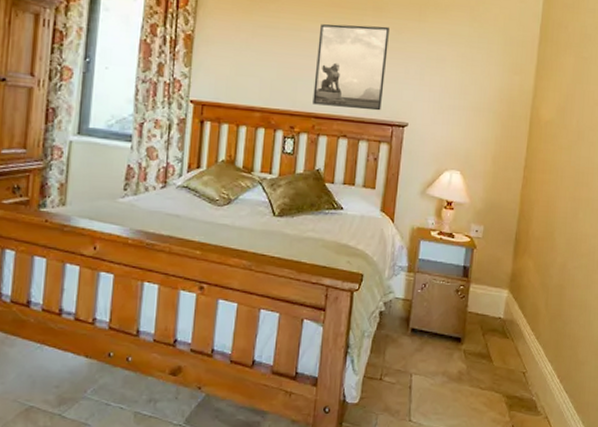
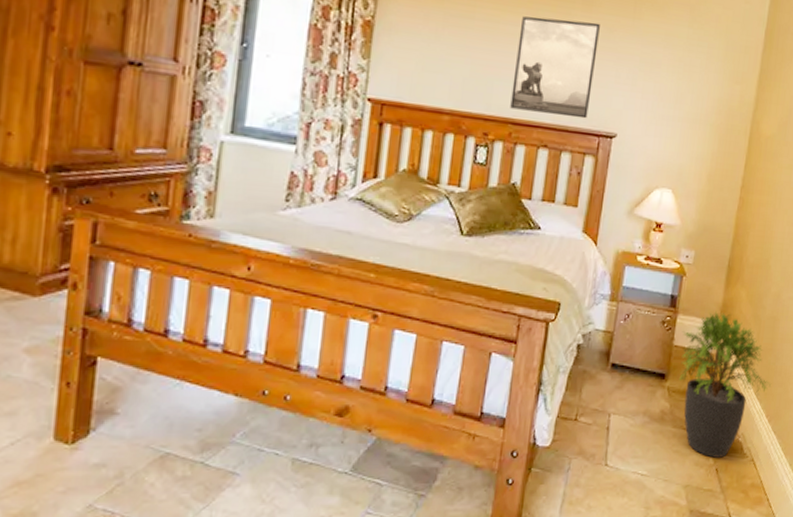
potted plant: none [474,280,561,415] -> present [679,311,771,458]

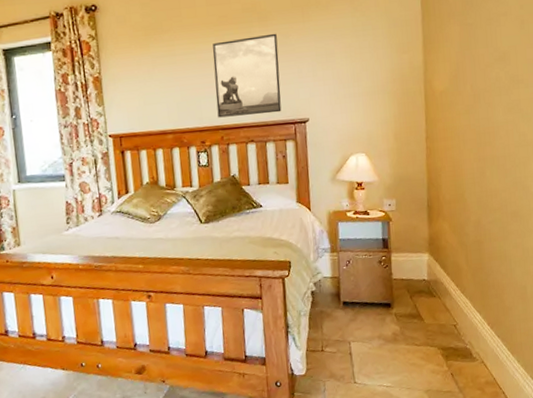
potted plant: present [679,311,771,458] -> none [399,245,487,365]

